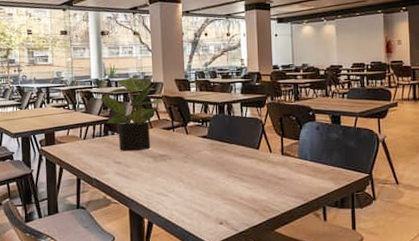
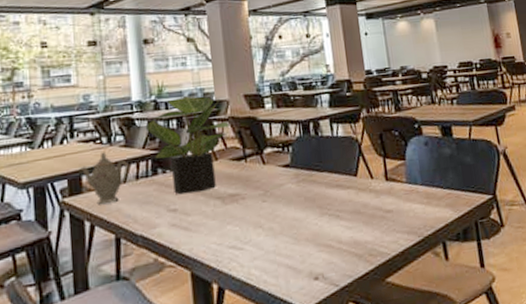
teapot: none [54,115,88,153] -> present [80,152,129,204]

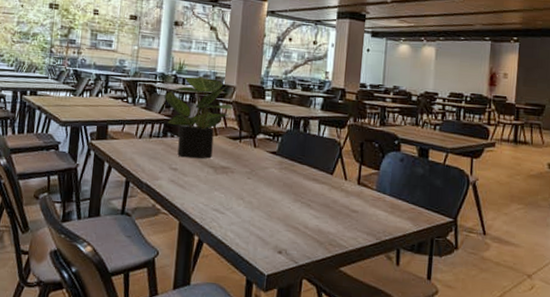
teapot: present [80,152,129,204] -> none [108,109,146,152]

